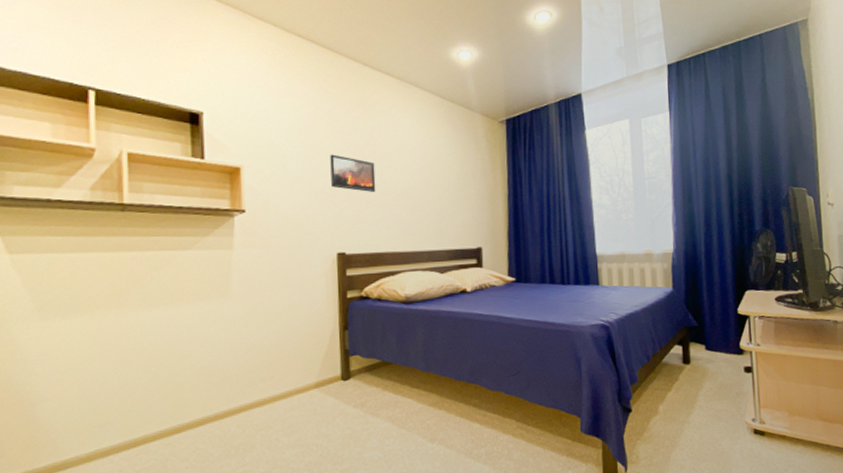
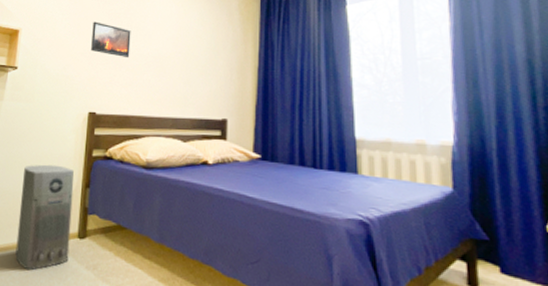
air purifier: none [271,311,334,421] -> present [15,164,74,271]

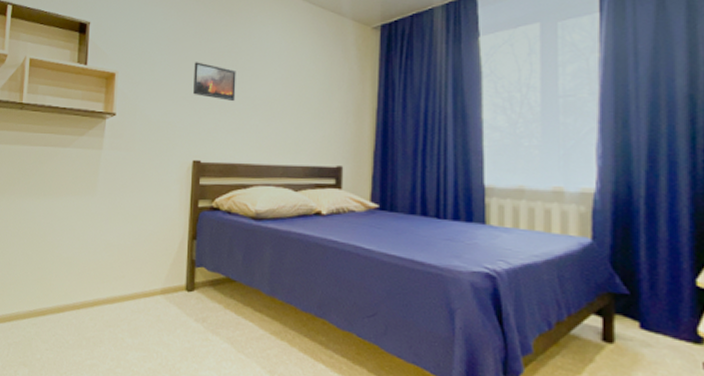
air purifier: present [15,164,74,271] -> none [123,216,180,323]

